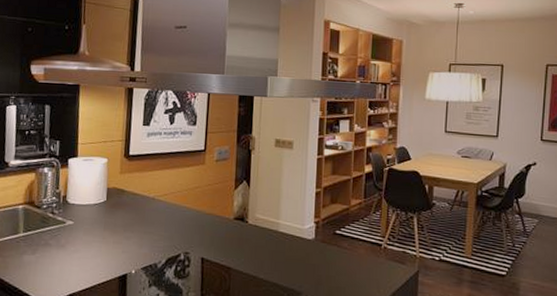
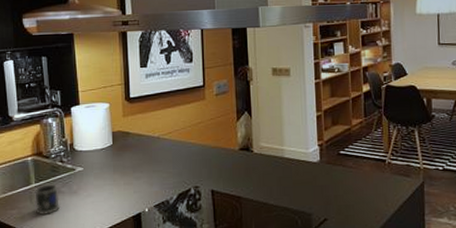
mug: none [14,235,46,267] -> present [29,184,60,216]

